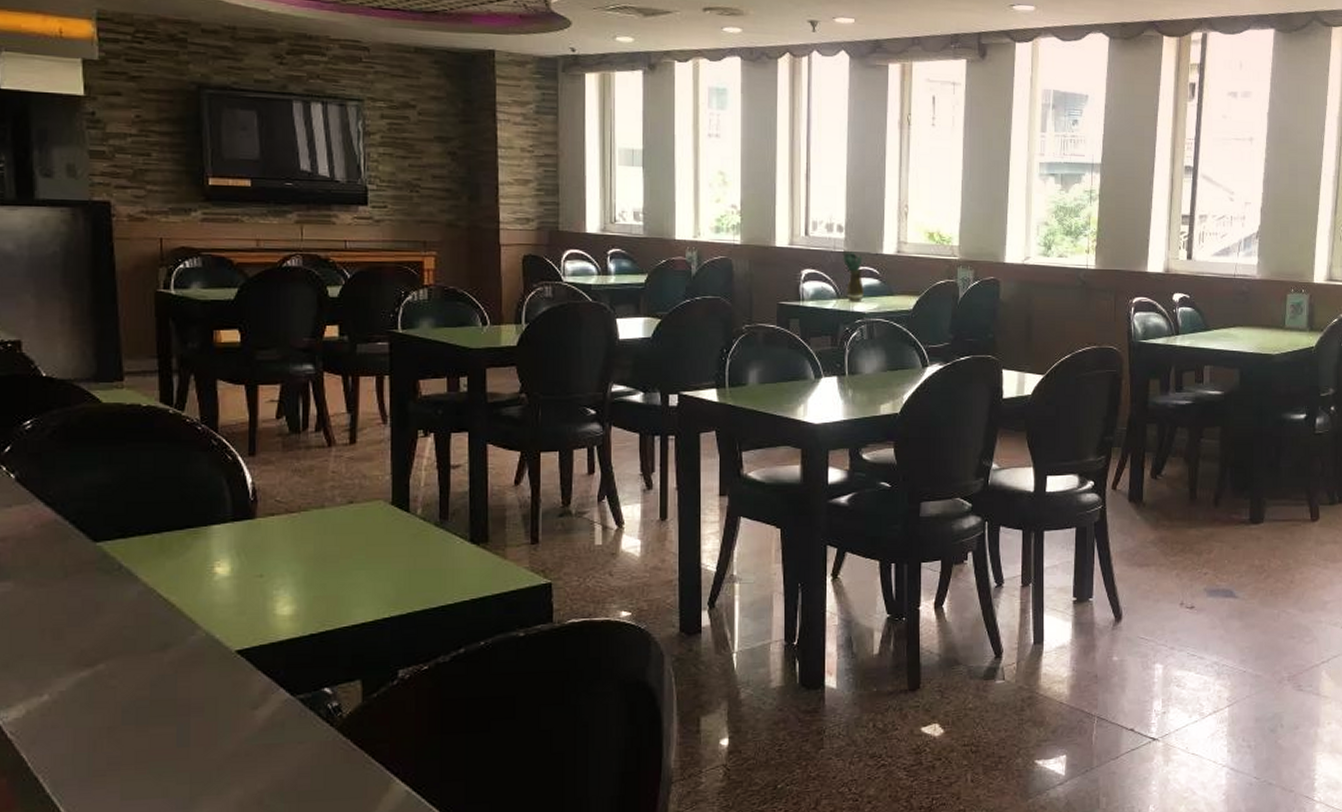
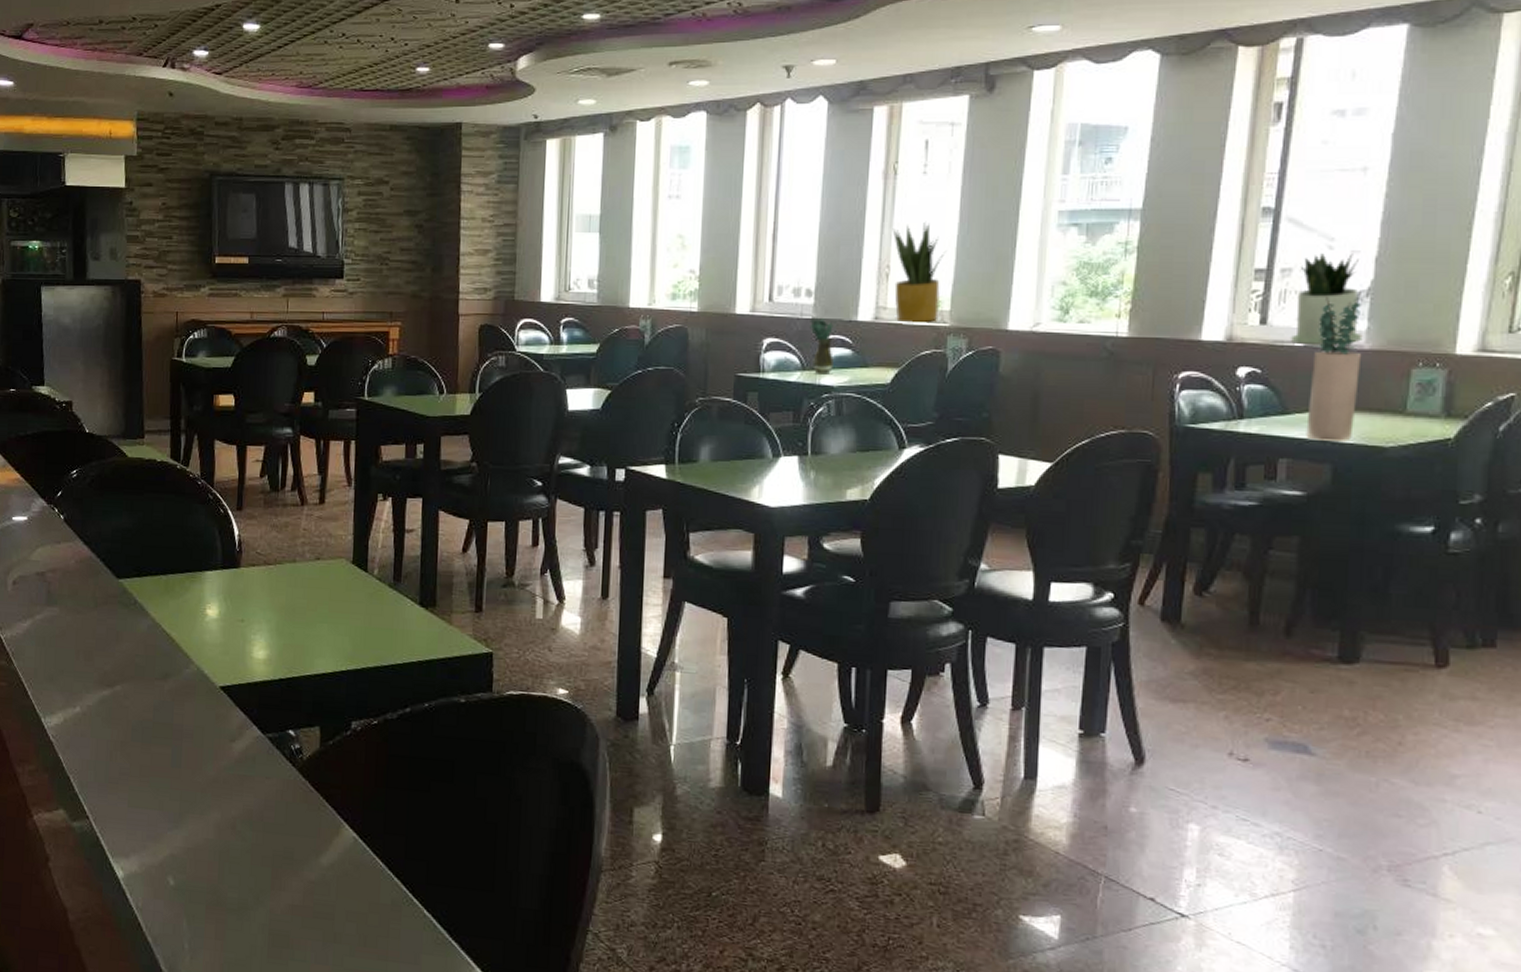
planter: none [908,168,954,257] -> present [892,222,946,323]
planter: none [1207,204,1255,277] -> present [1289,253,1363,346]
vase: none [1221,233,1255,351] -> present [1306,290,1364,441]

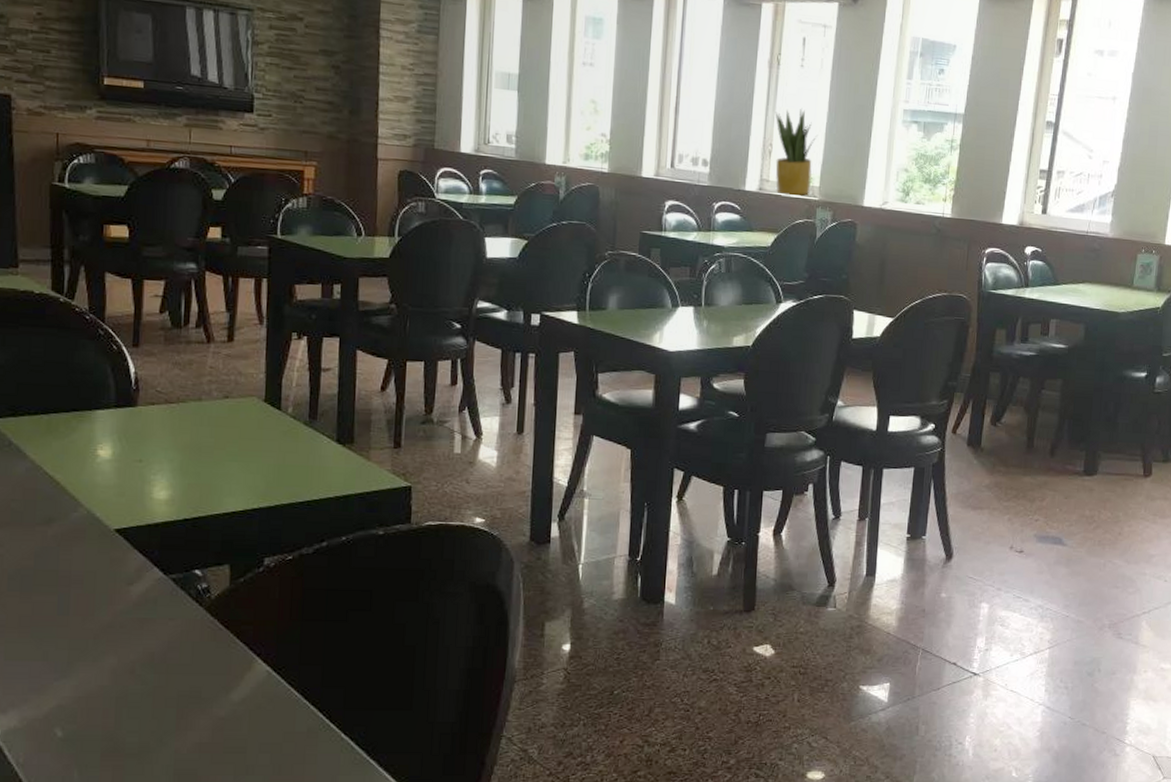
vase: present [810,315,834,375] -> none [705,183,725,236]
planter: present [1289,253,1363,346] -> none [1061,161,1108,234]
vase: present [1306,290,1364,441] -> none [1069,191,1110,307]

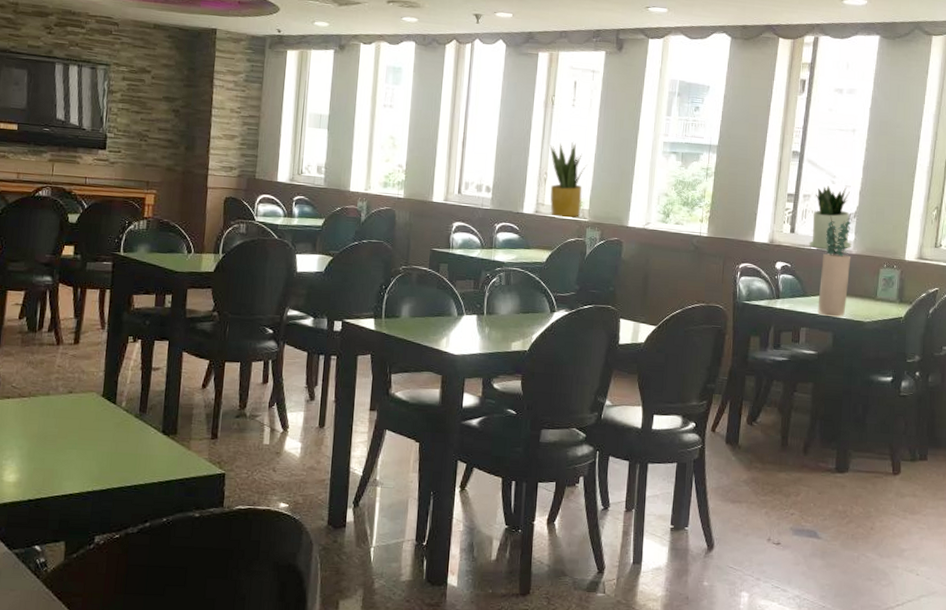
planter: none [1061,161,1108,234] -> present [808,186,852,251]
vase: none [1069,191,1110,307] -> present [817,212,853,317]

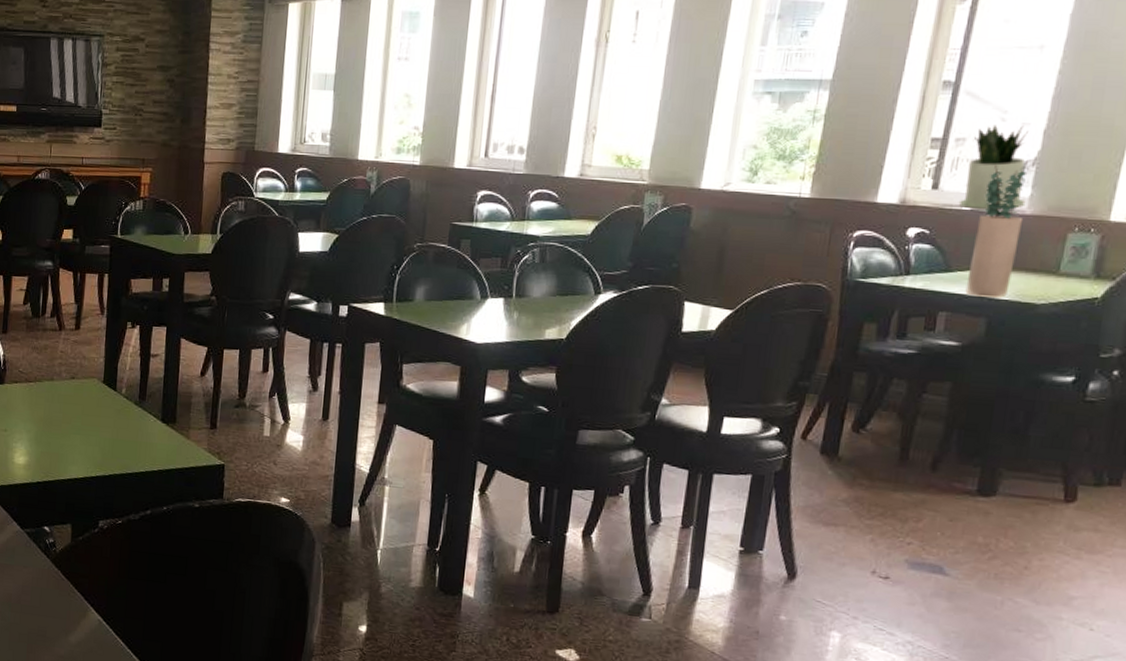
planter: present [549,142,587,218] -> none [599,88,649,181]

